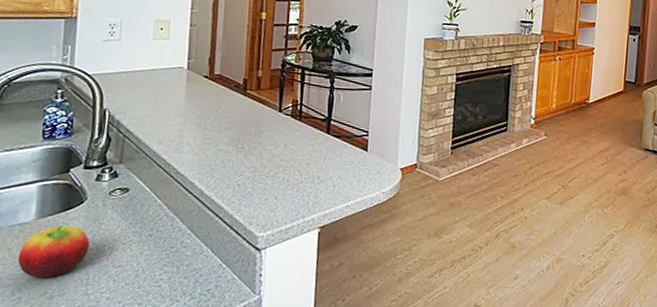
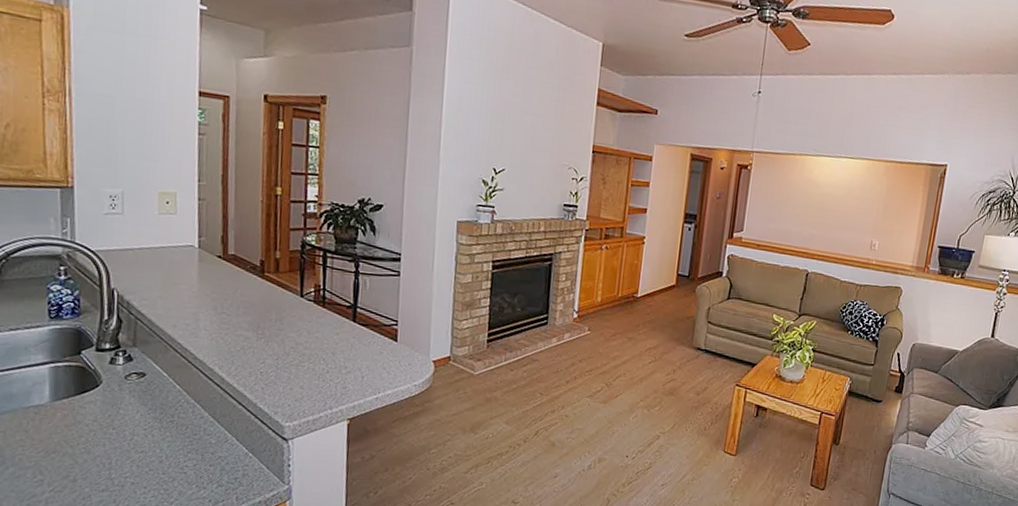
fruit: present [18,225,90,279] -> none [36,409,110,462]

